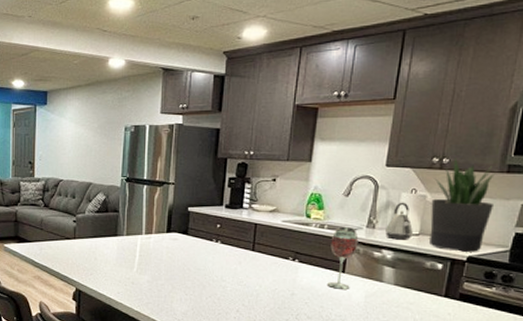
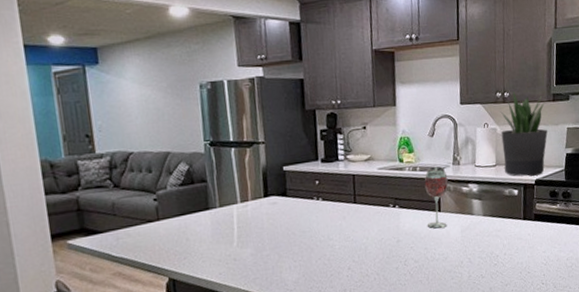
kettle: present [385,202,413,240] -> none [468,136,491,173]

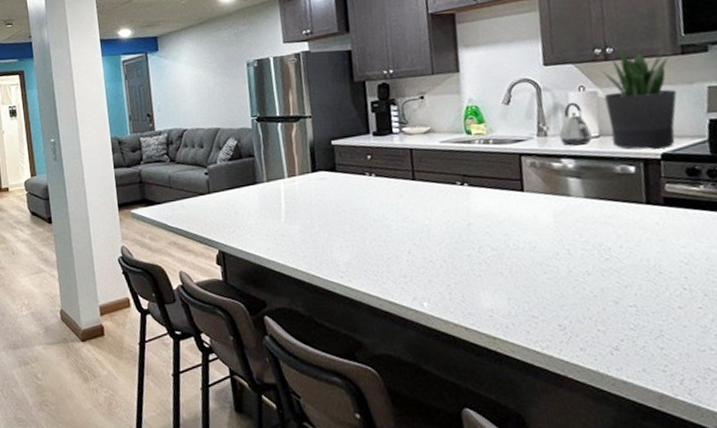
wineglass: present [424,166,449,229] -> none [499,138,534,212]
kettle: none [468,136,491,173] -> present [559,102,592,146]

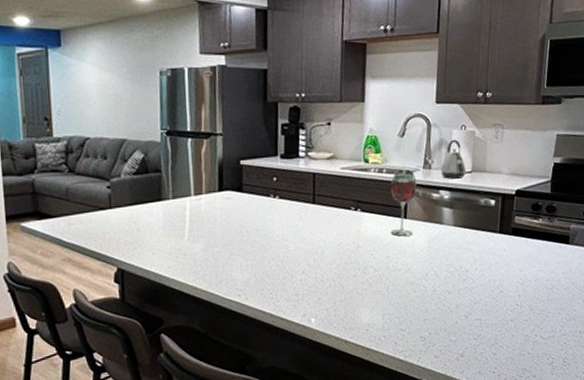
wineglass: none [499,138,534,212] -> present [390,169,417,236]
planter: present [600,46,677,150] -> none [480,91,534,186]

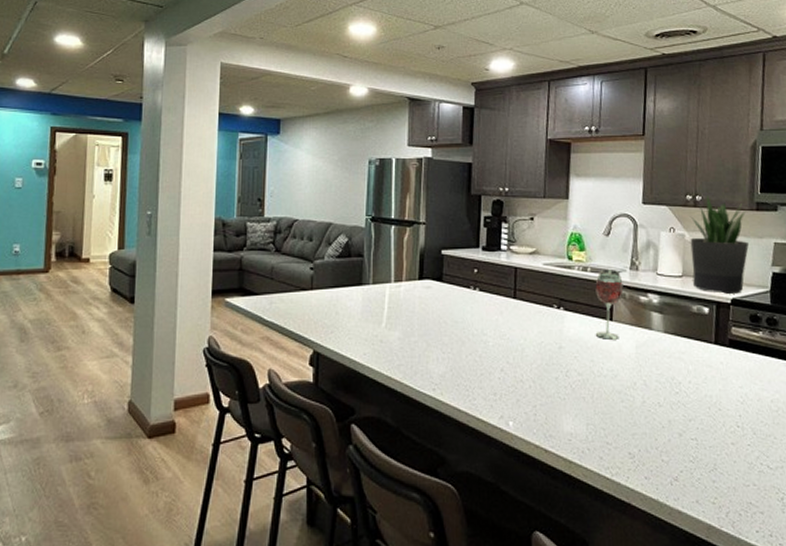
kettle: present [441,139,466,179] -> none [649,241,676,282]
planter: none [480,91,534,186] -> present [689,195,749,294]

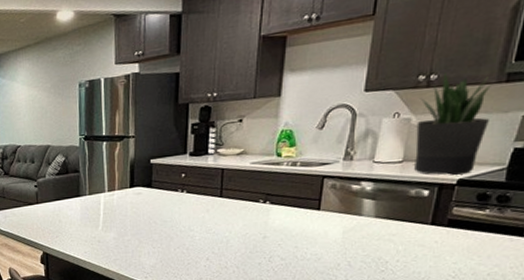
wineglass: present [595,270,624,339] -> none [302,162,335,228]

